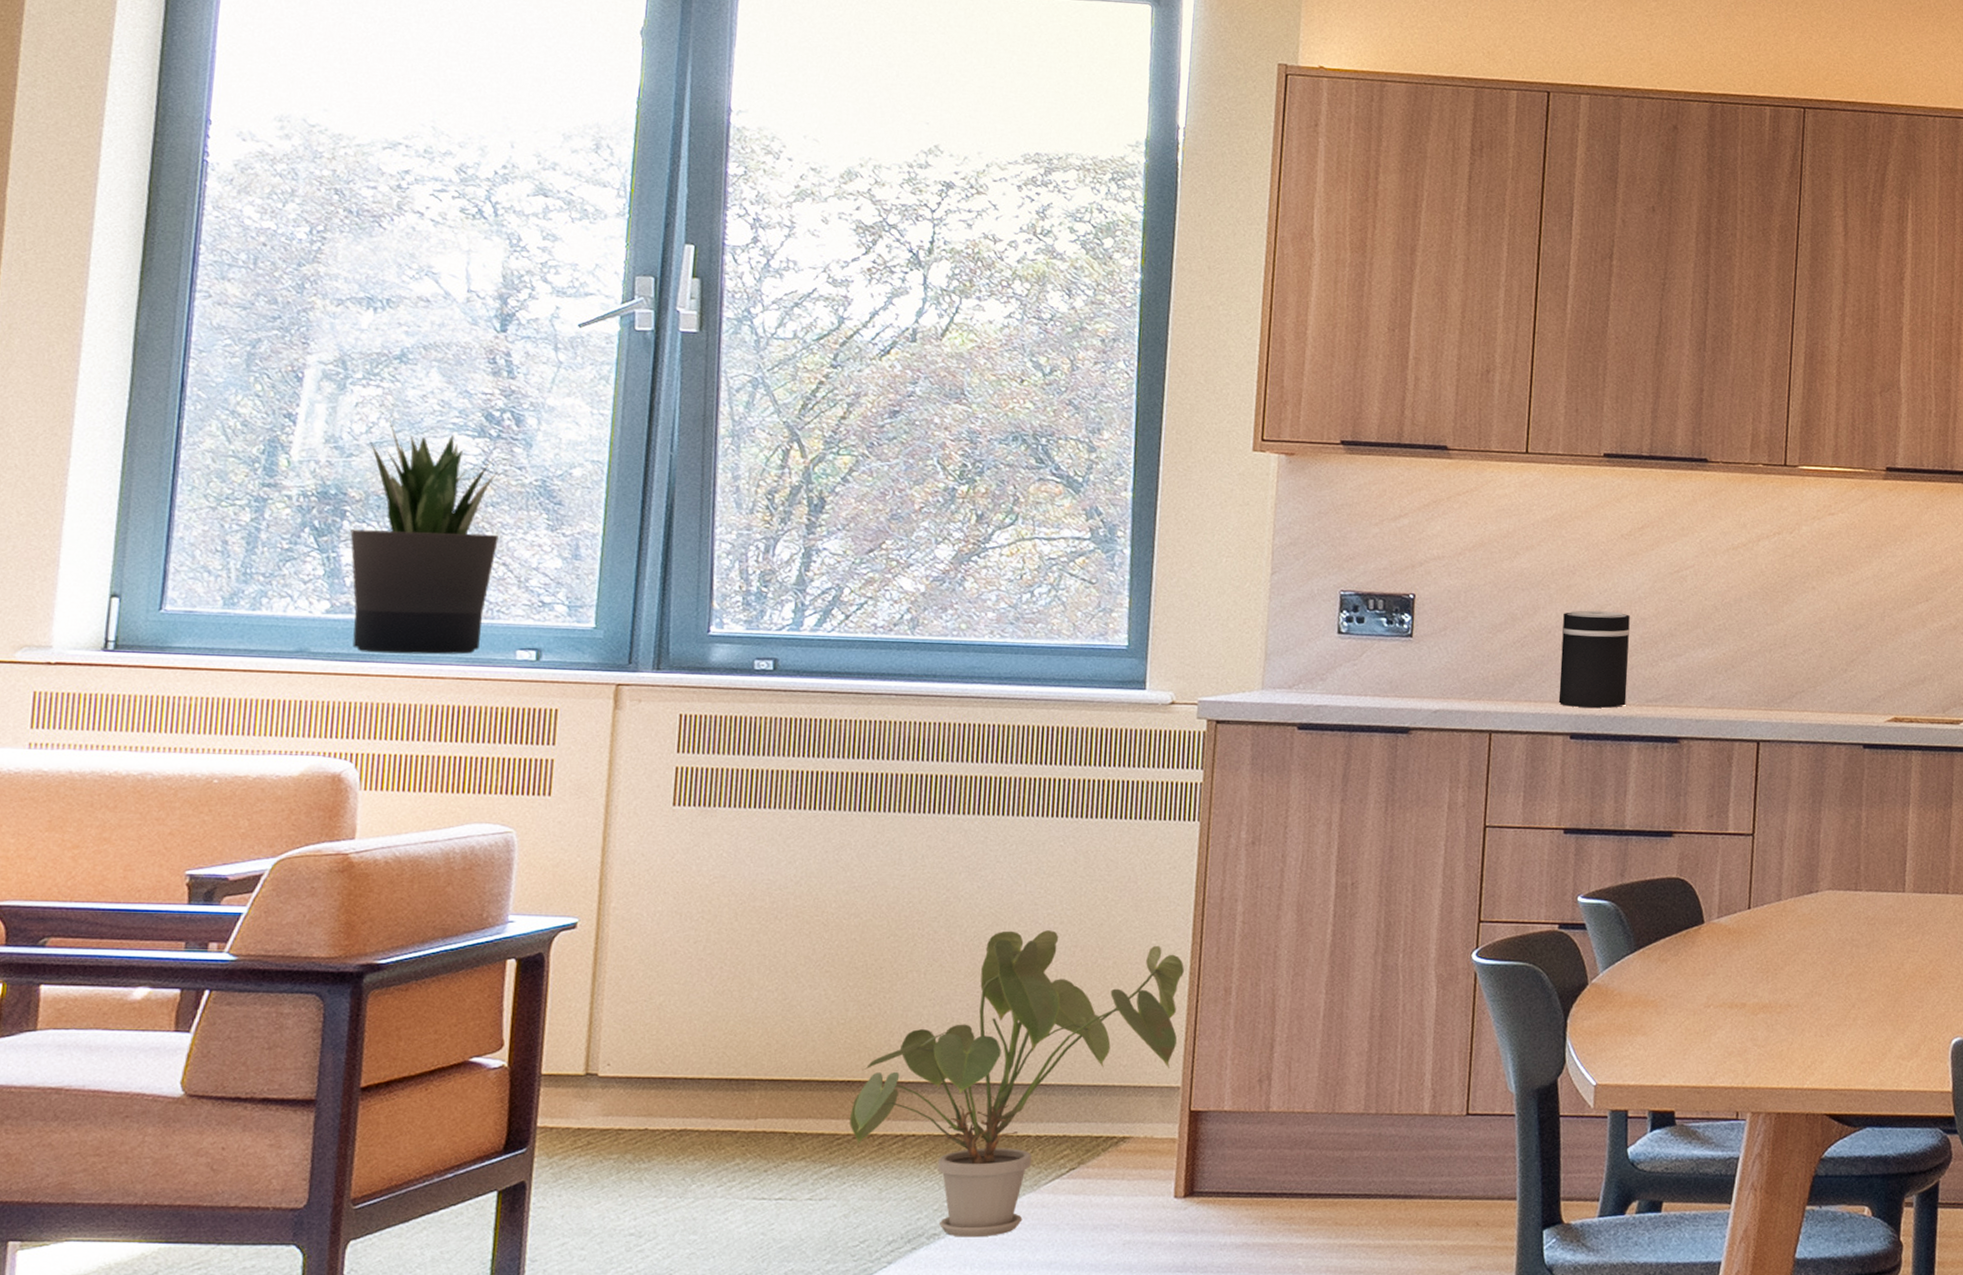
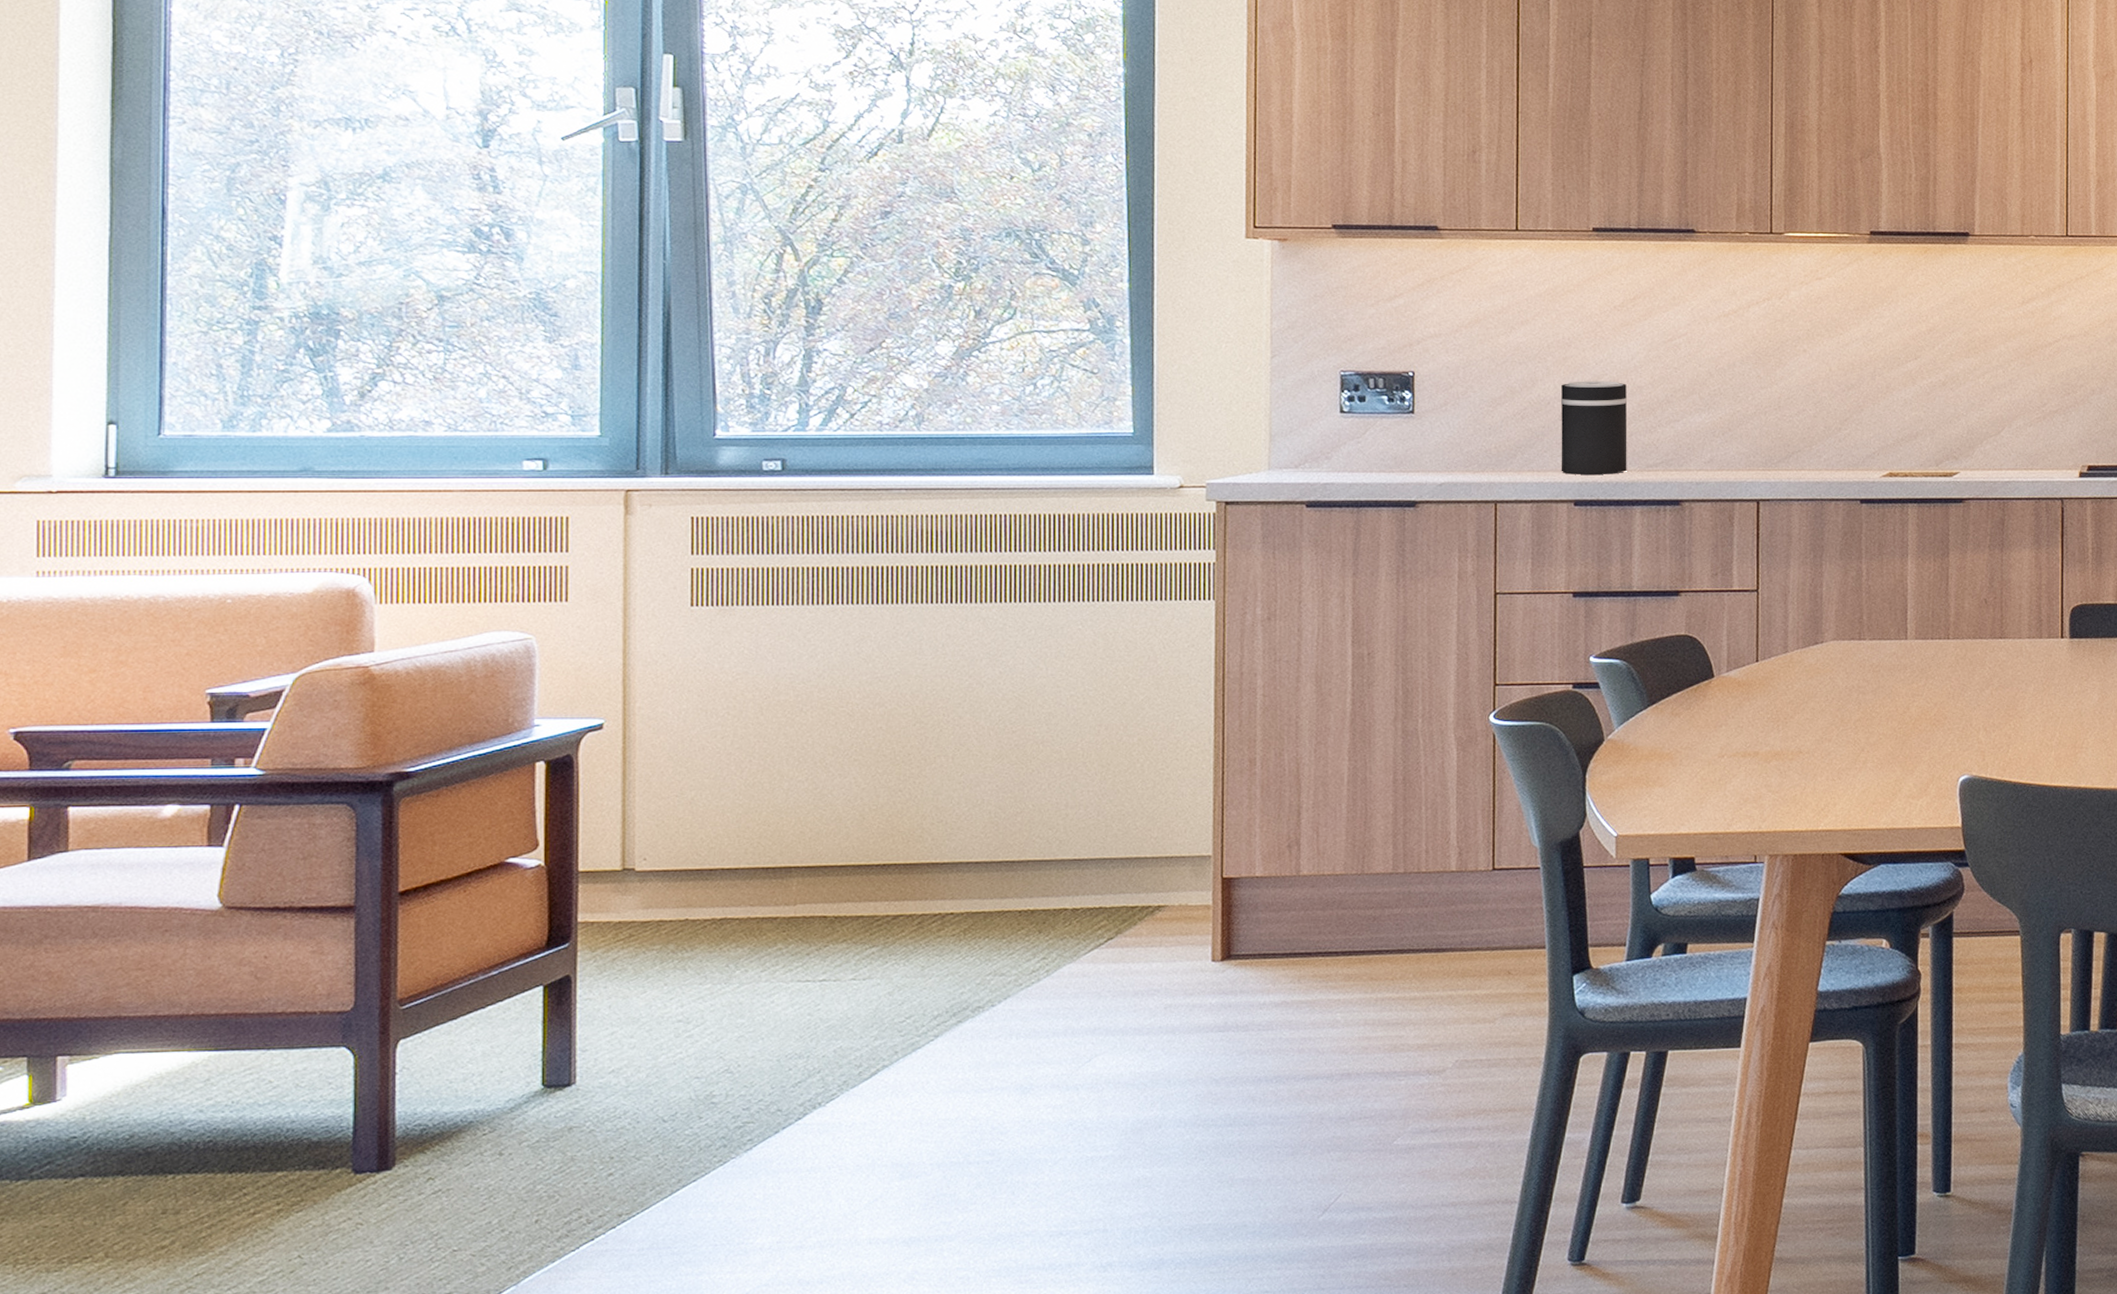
planter: present [350,419,499,655] -> none [346,238,496,469]
house plant: present [849,930,1184,1237] -> none [887,711,1208,1009]

